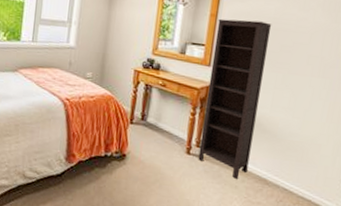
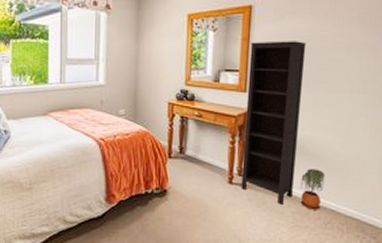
potted plant: none [254,146,281,188] -> present [300,168,326,210]

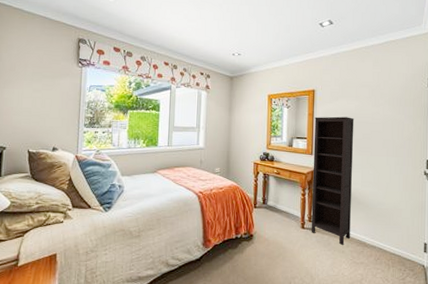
potted plant: present [300,168,326,210] -> none [355,215,374,249]

